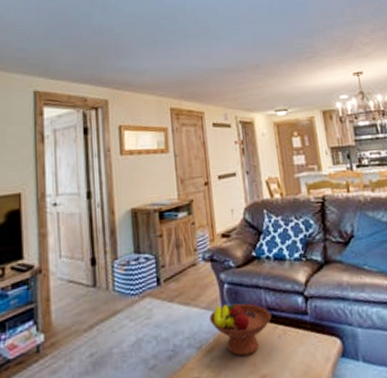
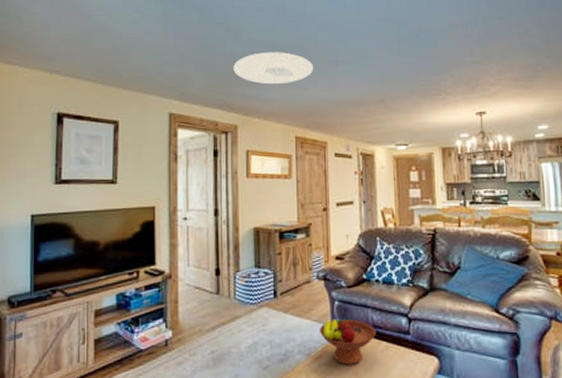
ceiling light: none [101,22,185,56] -> present [233,52,314,85]

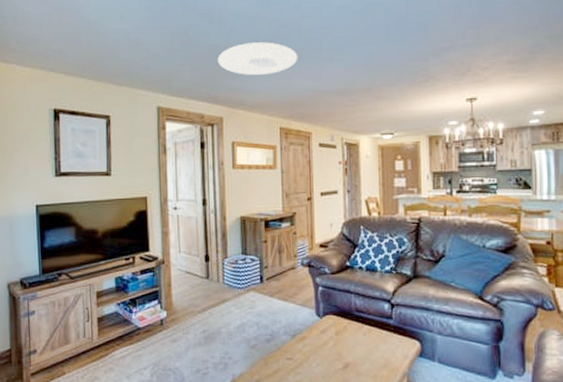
fruit bowl: present [319,318,376,365] -> none [303,303,359,346]

